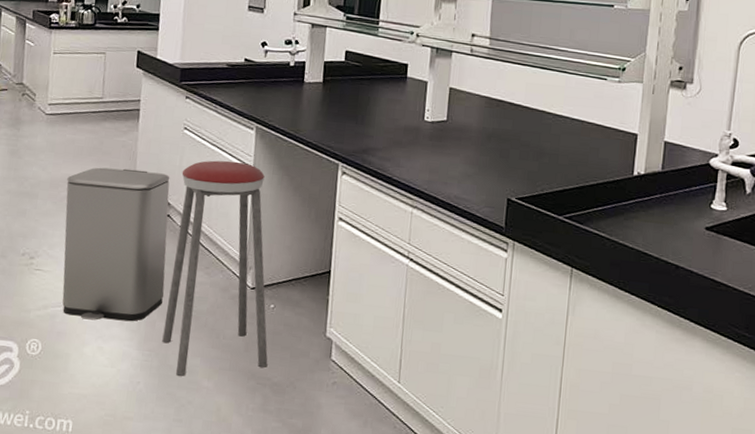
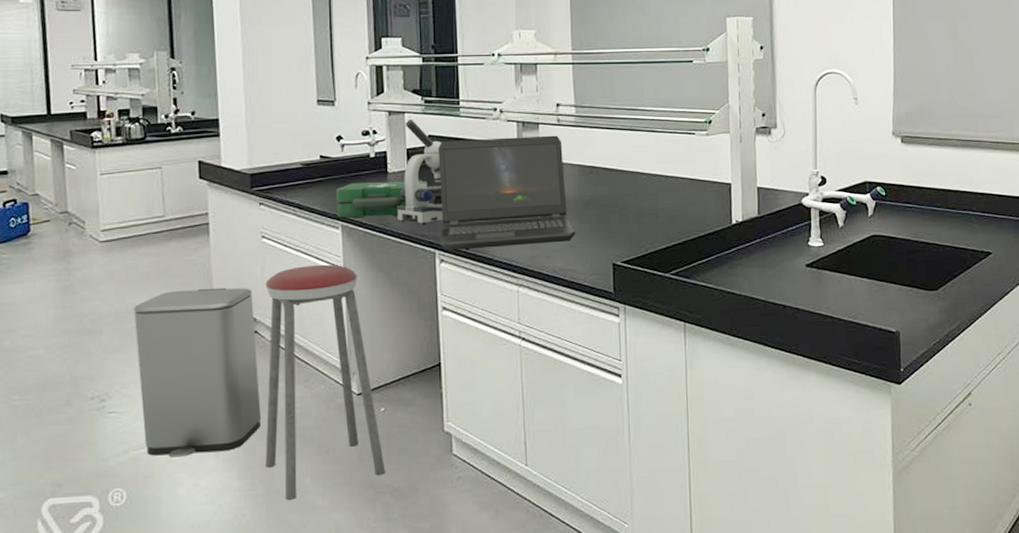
first-aid kit: none [253,88,340,125] -> present [335,181,427,218]
microscope: none [308,33,358,137] -> present [396,119,443,225]
laptop computer: none [343,58,475,171] -> present [438,135,576,251]

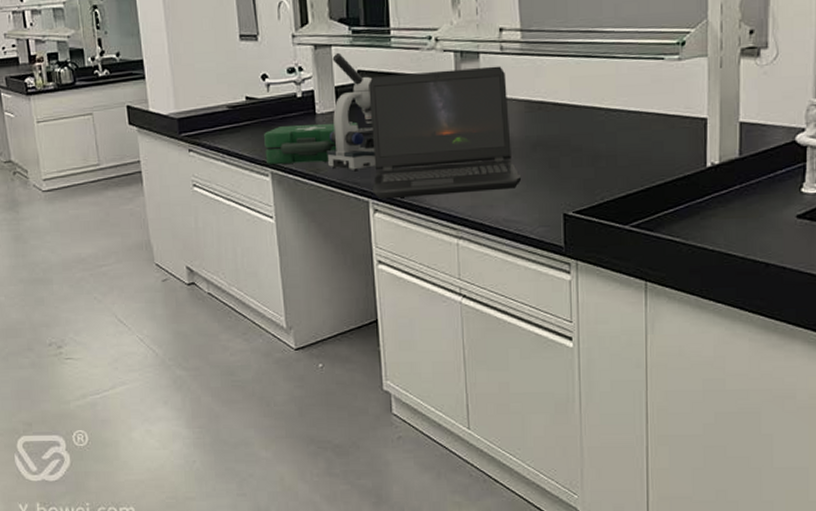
pedal bin: present [134,287,262,458] -> none [79,238,205,404]
music stool: present [265,264,385,500] -> none [199,214,326,449]

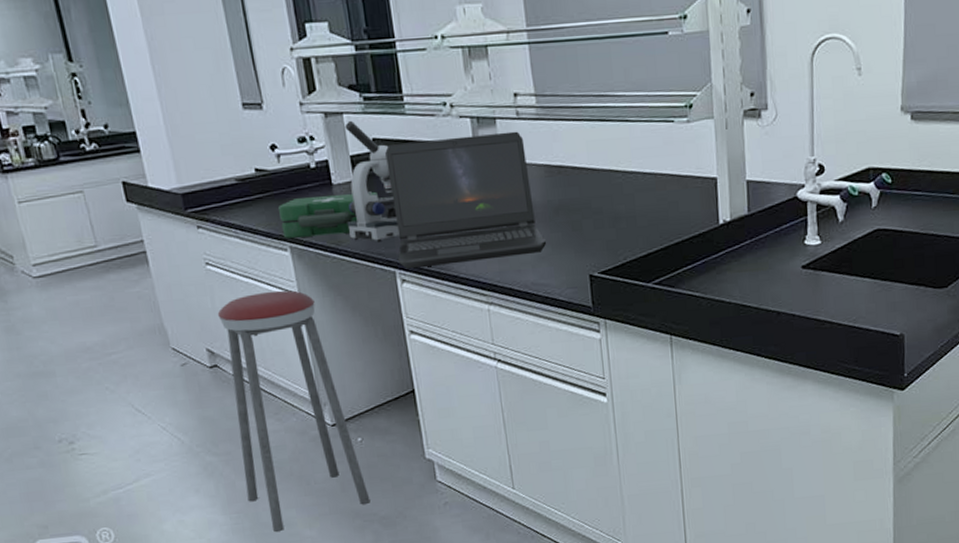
music stool: none [199,214,326,449] -> present [217,290,370,532]

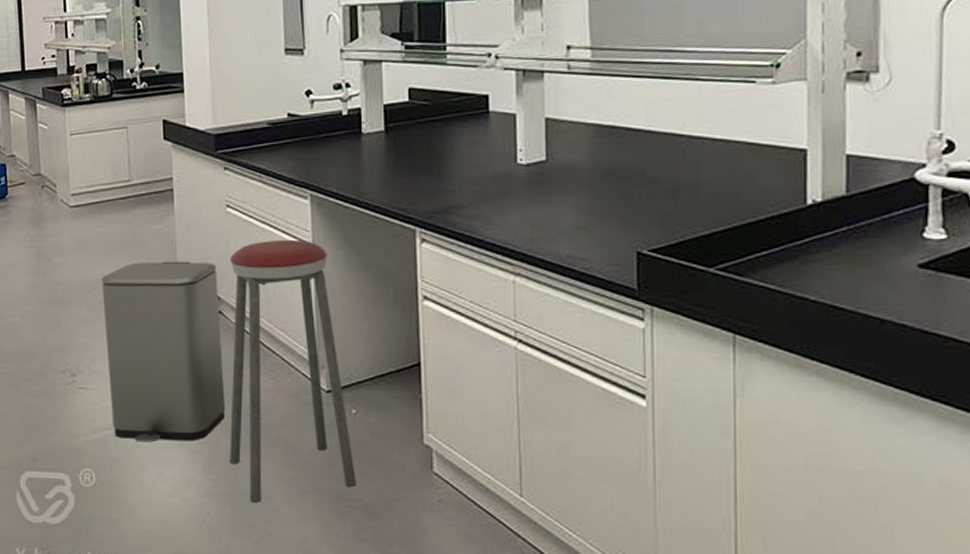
pedal bin: none [84,320,237,496] -> present [101,261,226,443]
first-aid kit: present [277,192,378,239] -> none [304,144,407,186]
microscope: present [344,120,400,242] -> none [371,68,425,197]
laptop computer: present [385,131,547,270] -> none [420,86,589,228]

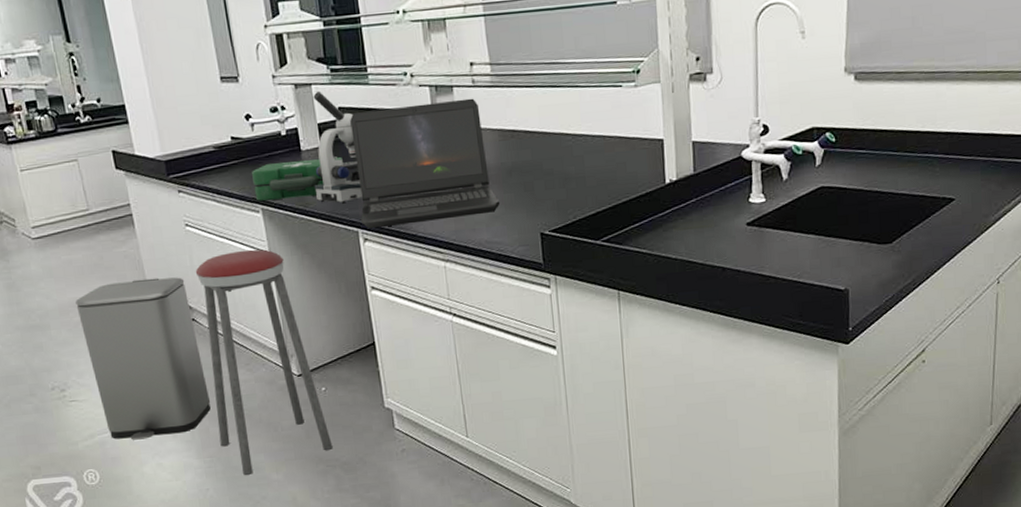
first-aid kit: none [304,144,407,186] -> present [251,157,343,201]
microscope: none [371,68,425,197] -> present [313,90,363,204]
laptop computer: none [420,86,589,228] -> present [350,98,500,229]

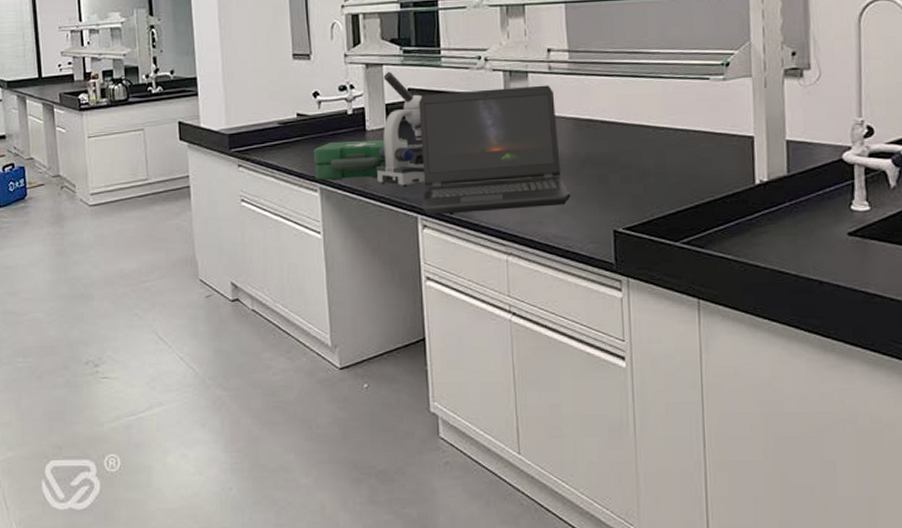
pedal bin: present [75,277,211,440] -> none [122,253,245,426]
music stool: present [195,249,333,475] -> none [245,229,370,475]

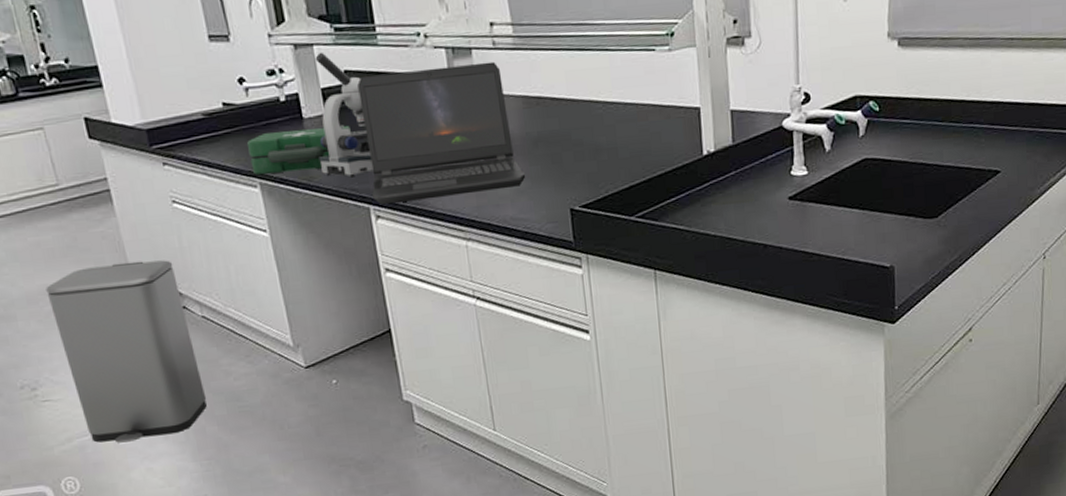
pedal bin: none [122,253,245,426] -> present [46,260,207,443]

